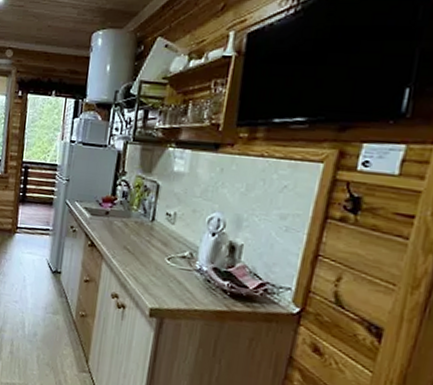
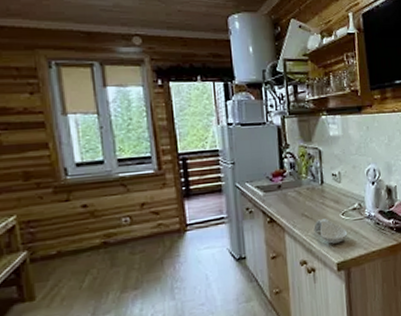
spoon rest: none [133,257,170,288] -> present [313,219,348,244]

